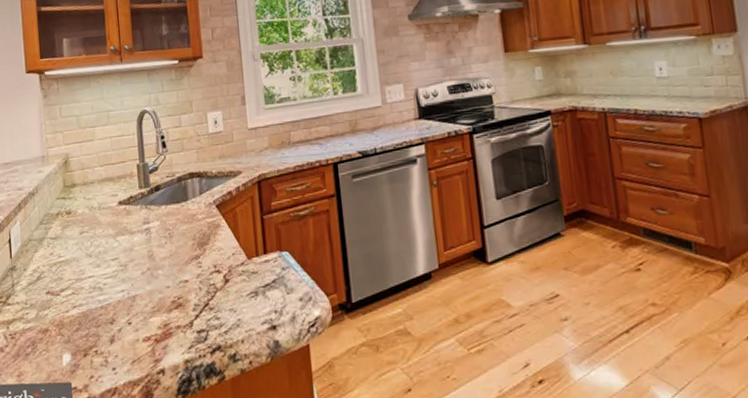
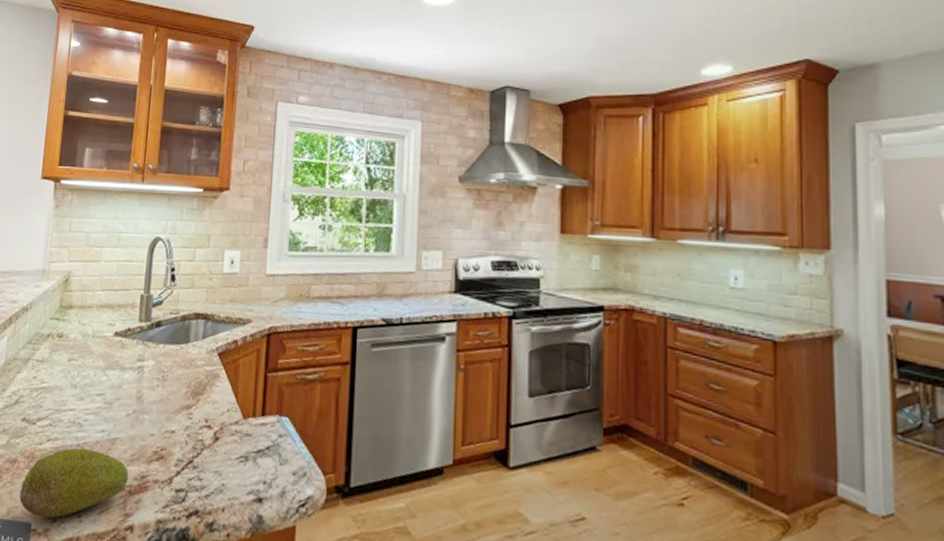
fruit: none [55,308,153,377] -> present [19,447,129,519]

